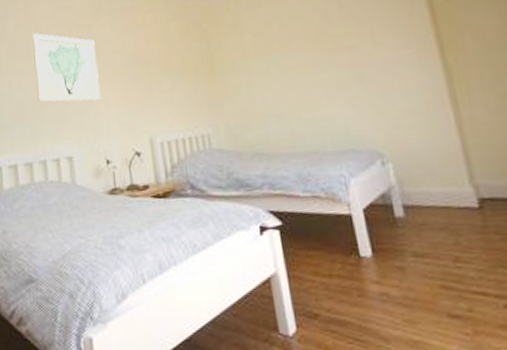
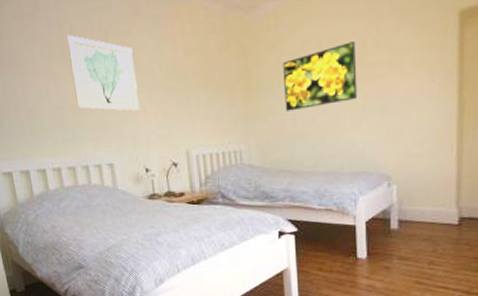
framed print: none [245,16,329,90] -> present [282,41,357,111]

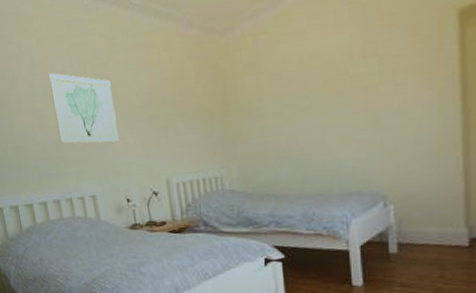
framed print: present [282,41,357,111] -> none [262,54,344,133]

